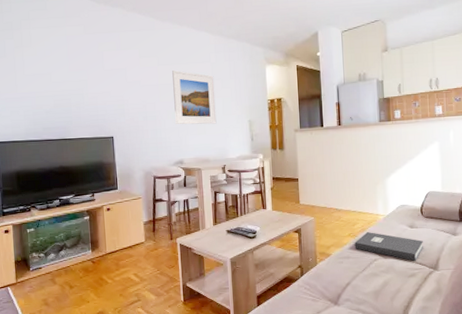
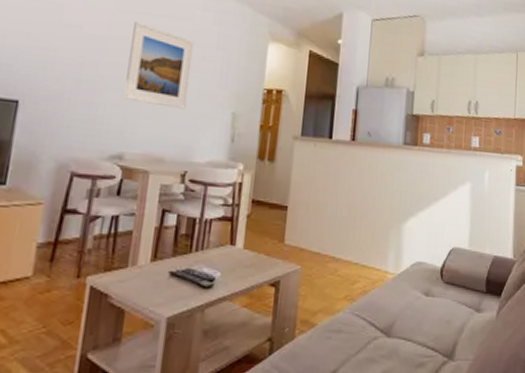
book: present [354,231,423,261] -> none [350,294,439,344]

